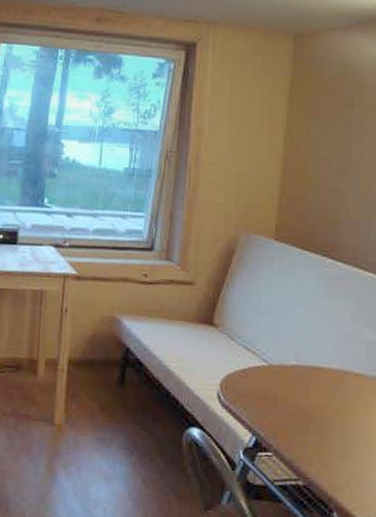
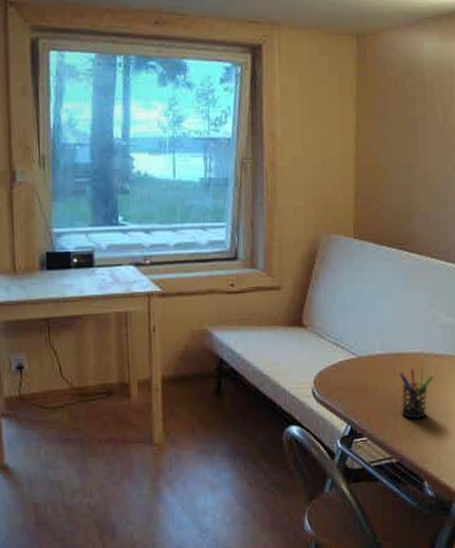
pen holder: none [313,385,353,442] -> present [399,367,434,419]

